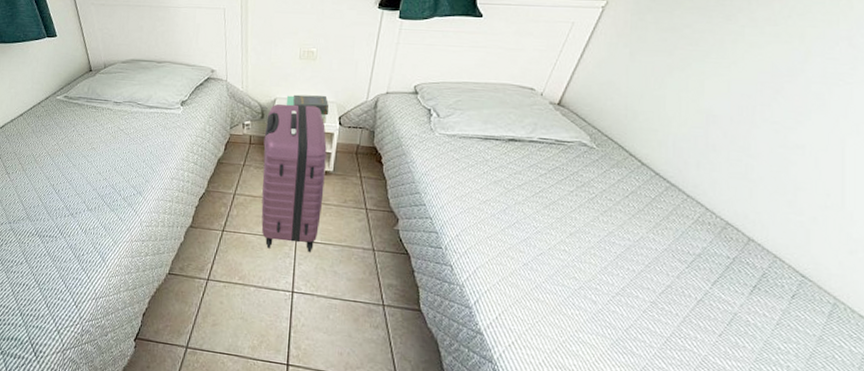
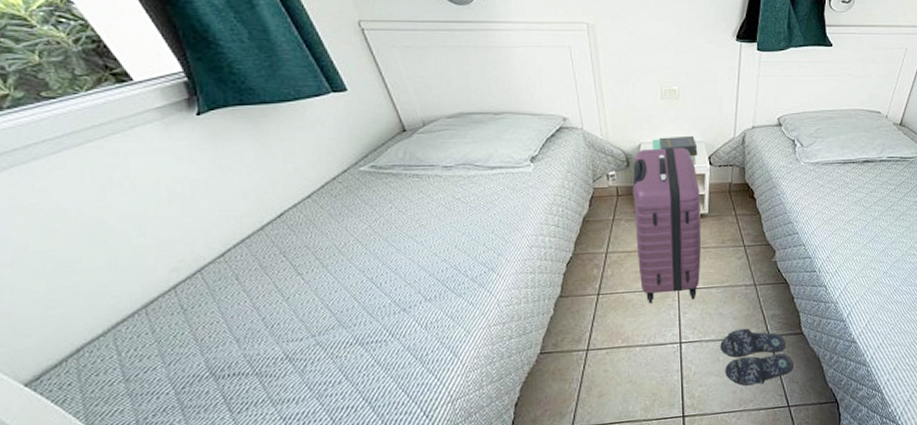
slippers: none [331,291,407,353] -> present [720,328,794,386]

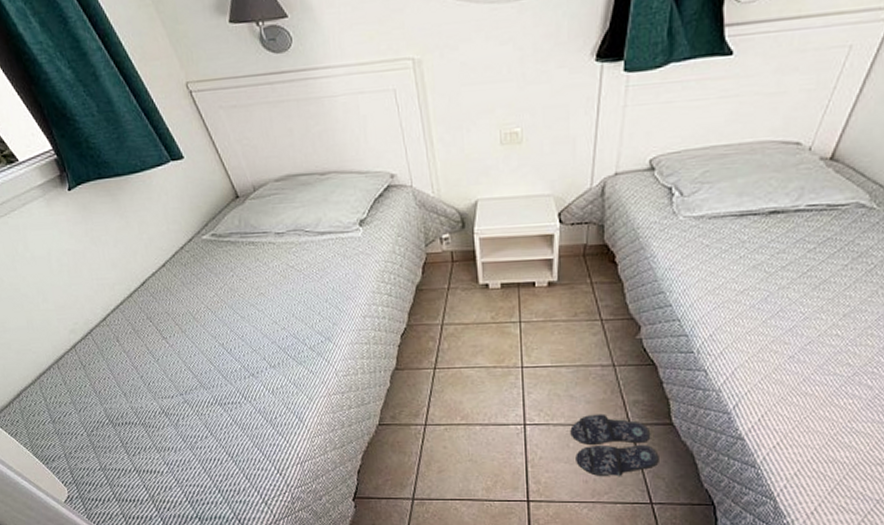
suitcase: present [632,147,701,304] -> none [468,203,549,381]
books: present [651,135,698,165] -> none [490,187,546,224]

